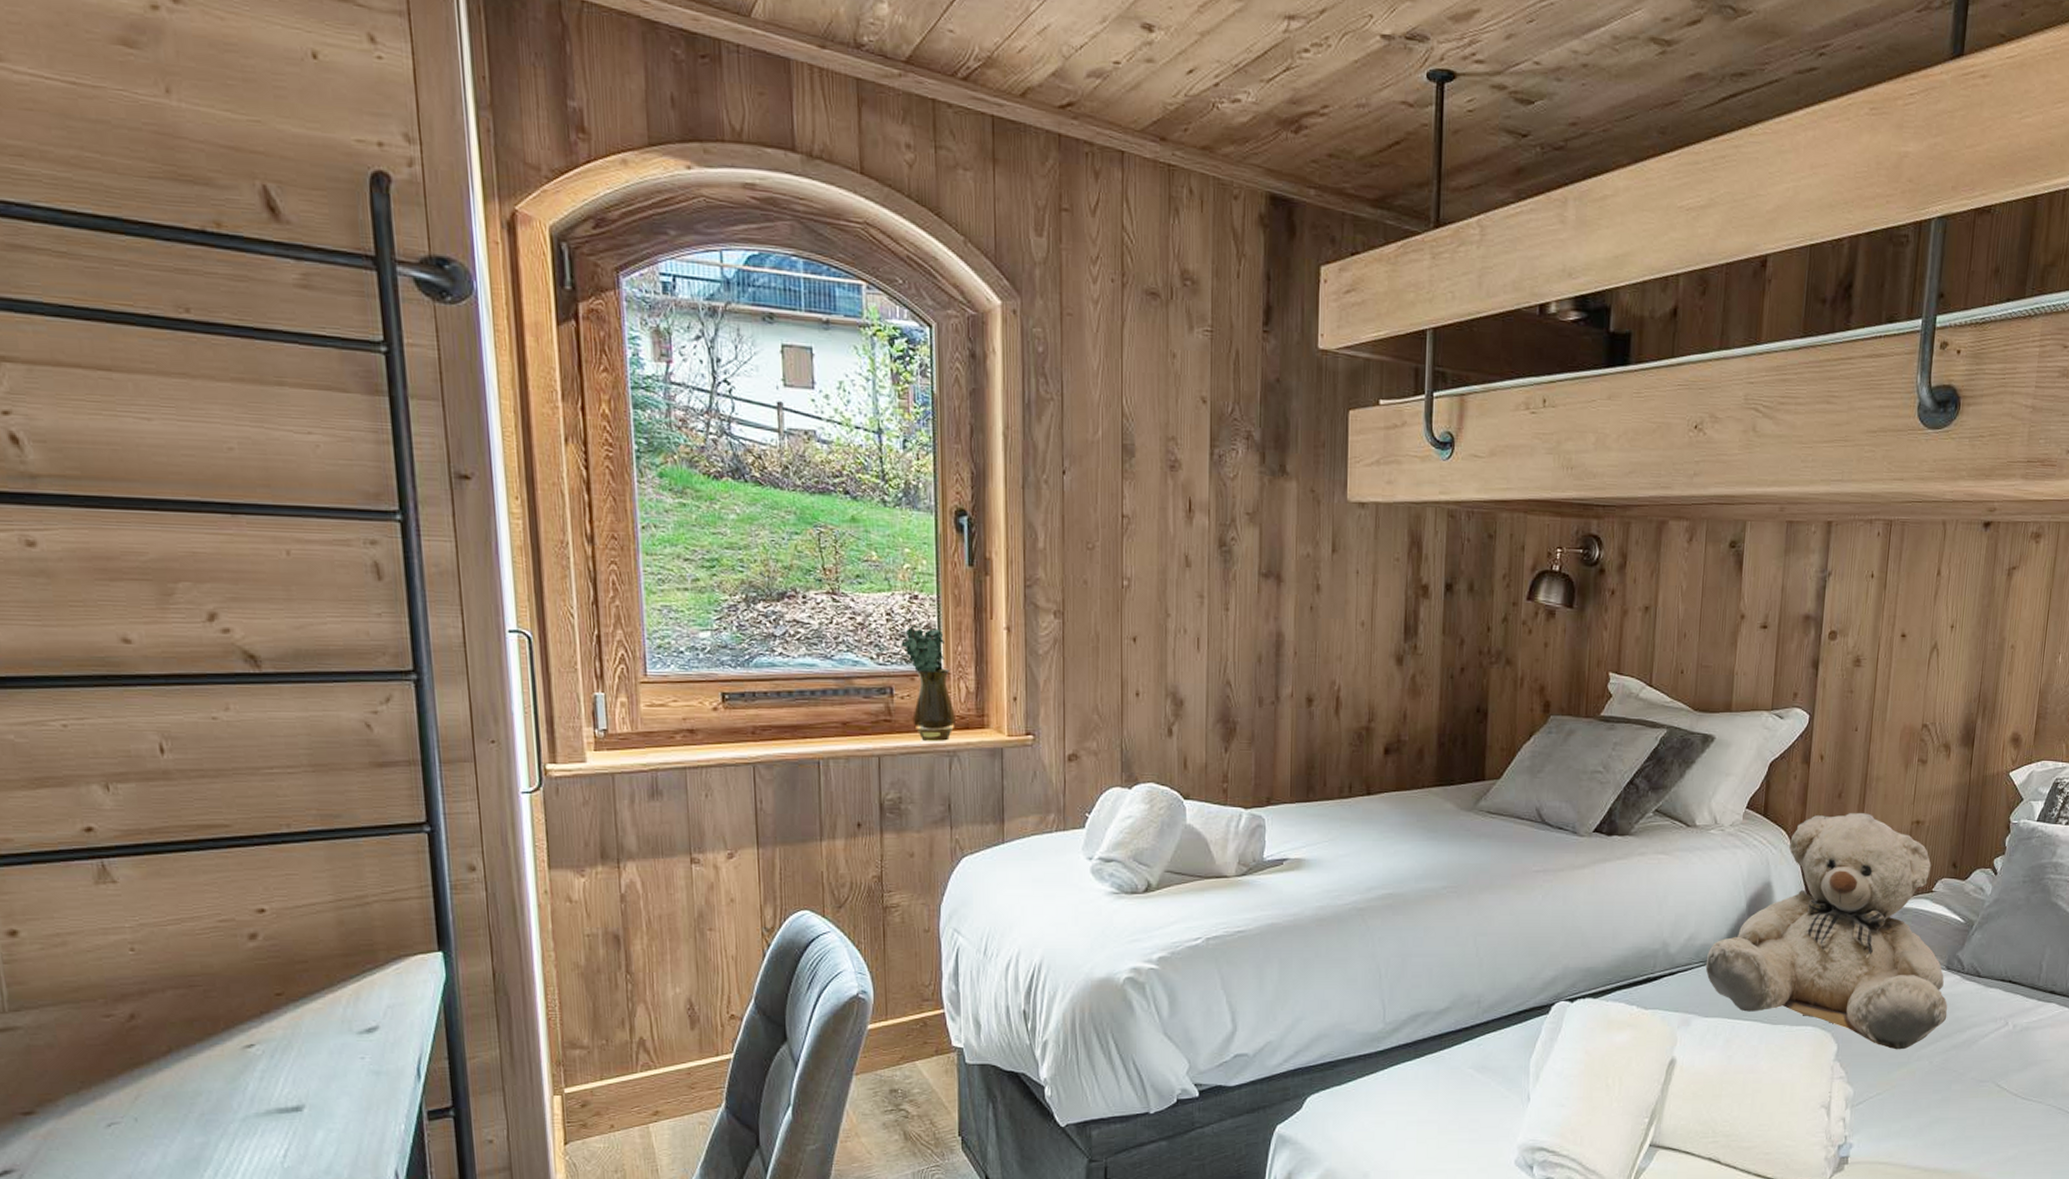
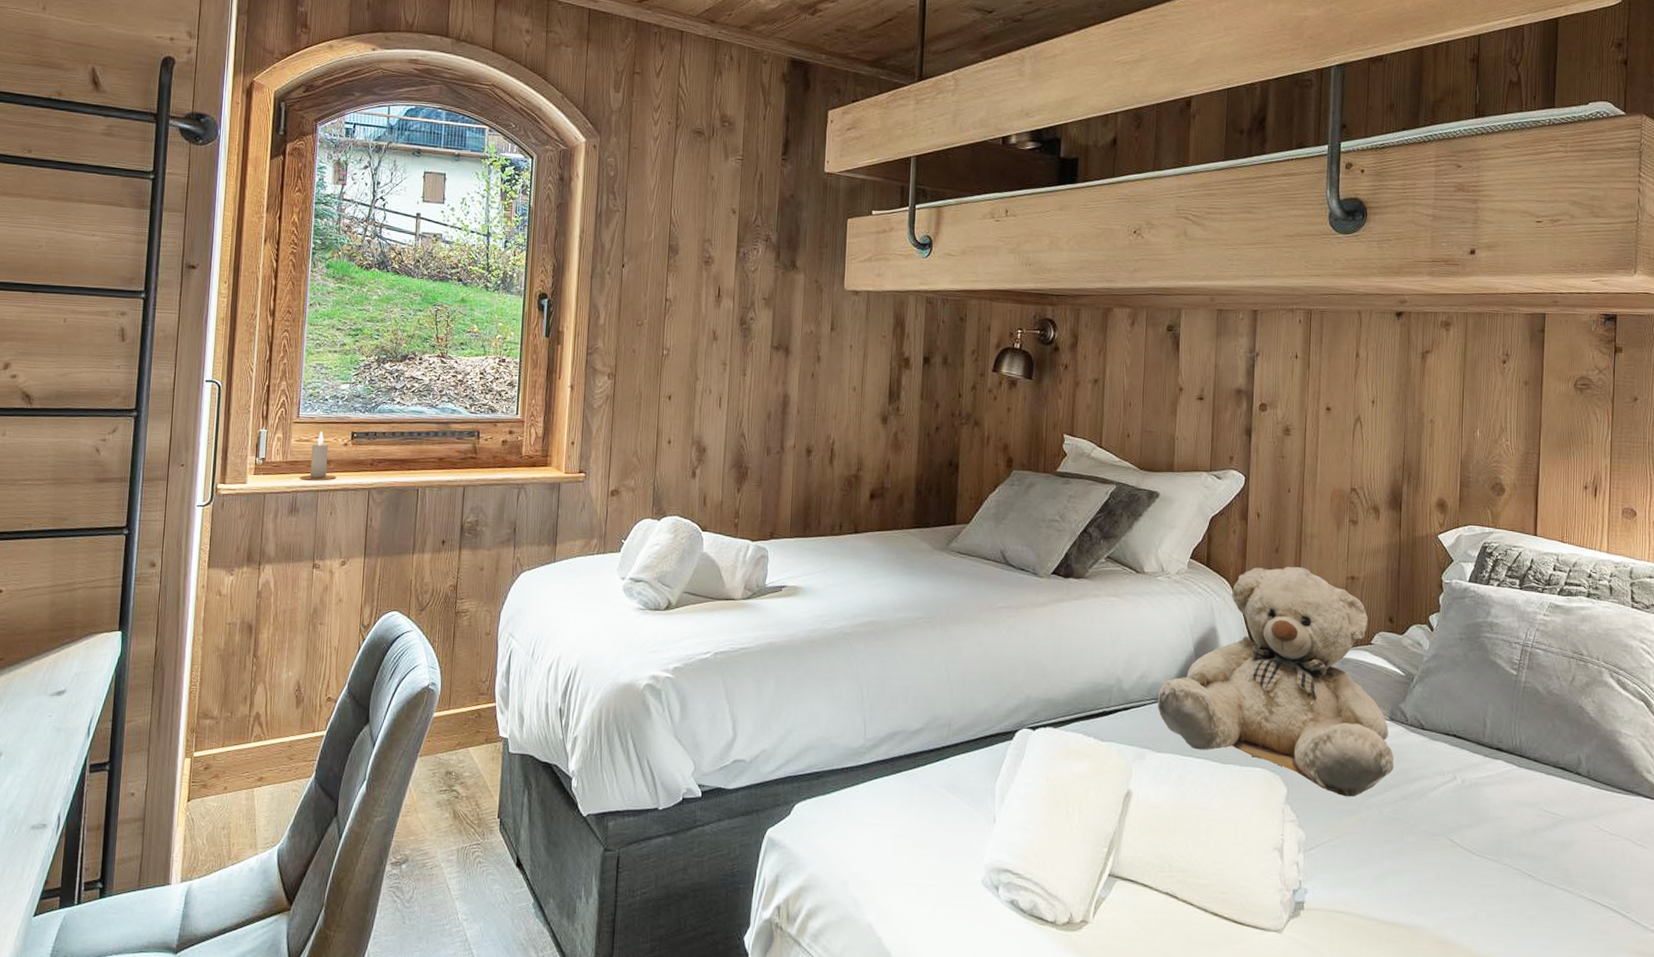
candle: none [658,692,708,757] -> present [300,430,336,482]
vase: present [901,622,955,742] -> none [489,380,526,477]

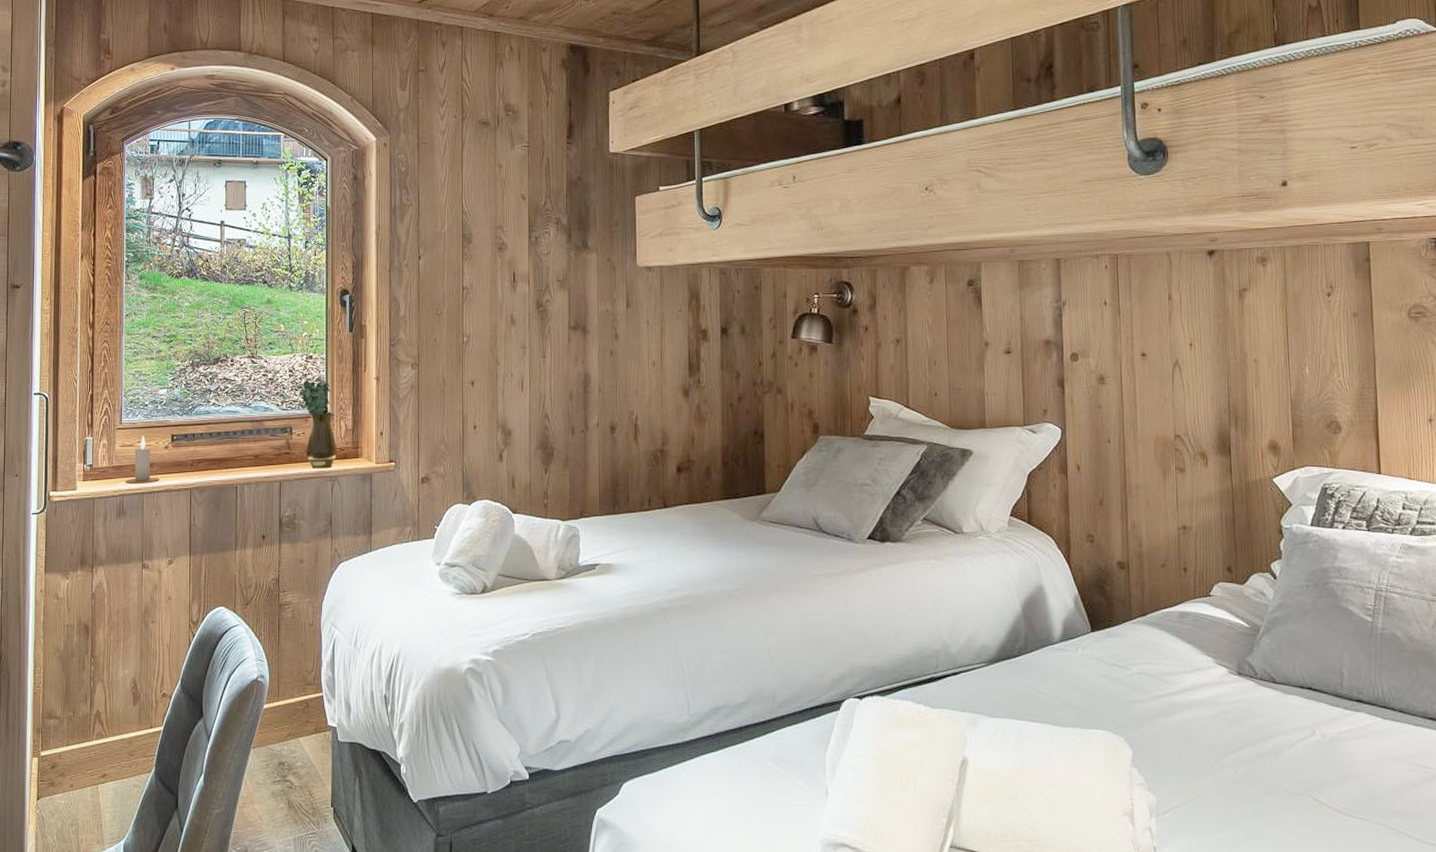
vase: none [489,380,526,477] -> present [299,376,337,470]
teddy bear: present [1157,567,1394,797] -> none [987,520,1246,757]

